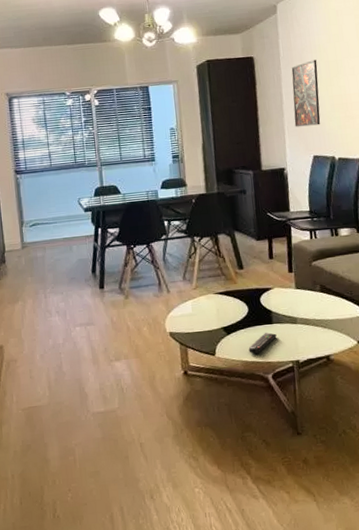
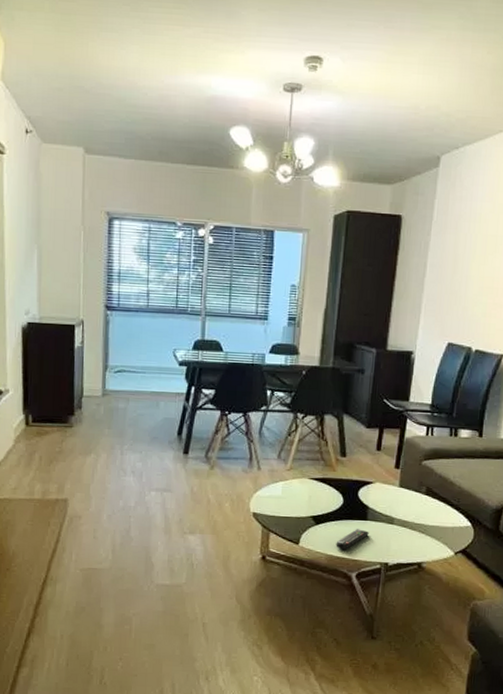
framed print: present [291,60,321,127] -> none [434,230,474,309]

